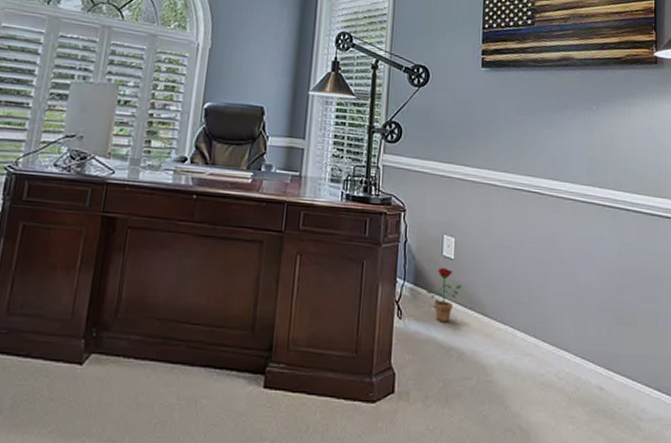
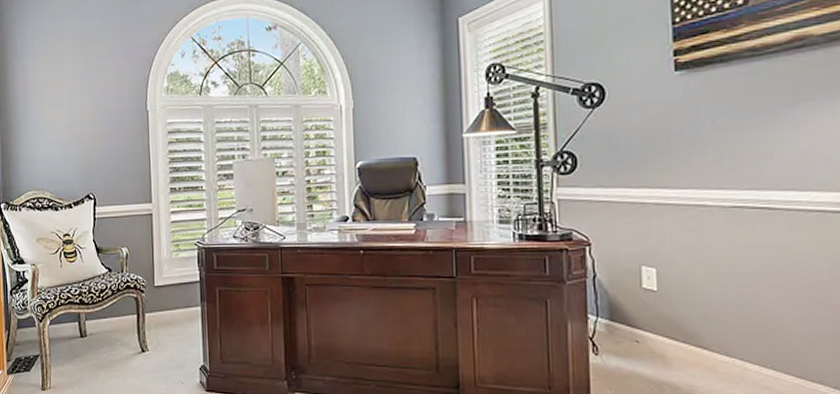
decorative plant: present [426,267,462,323] -> none [625,300,670,357]

